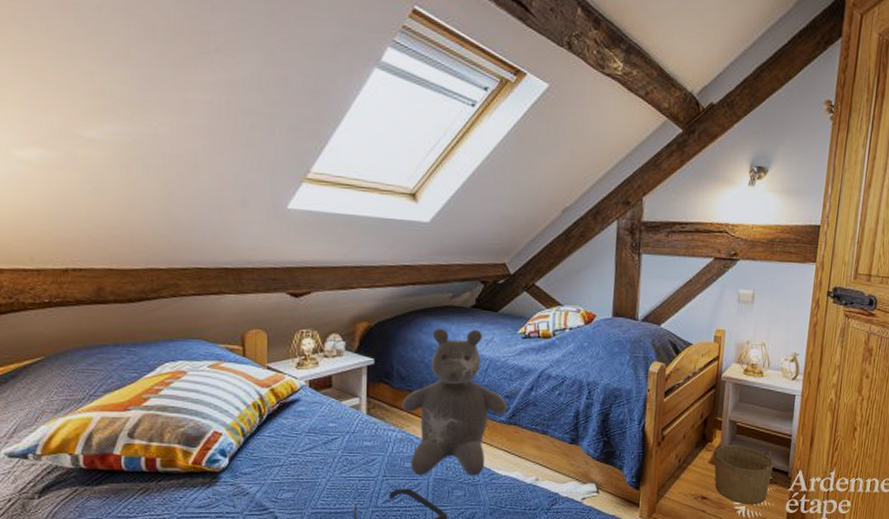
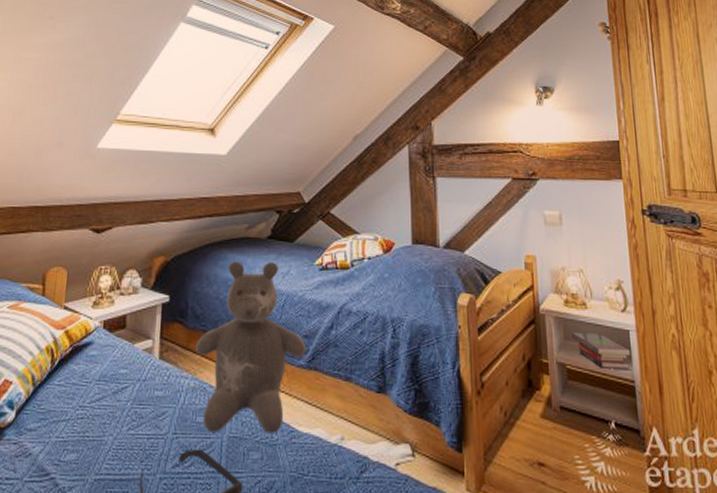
basket: present [713,445,774,505] -> none [544,394,621,475]
books: none [746,395,793,426] -> present [571,331,630,369]

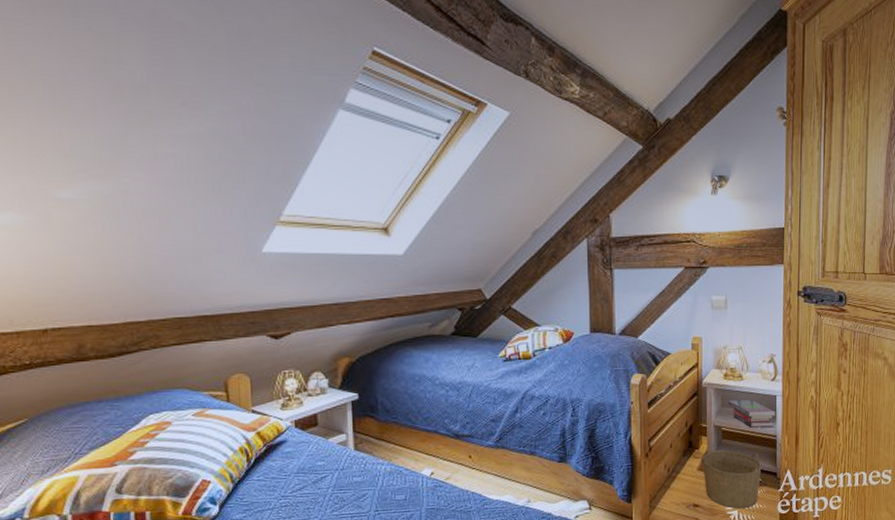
teddy bear: present [196,261,307,434] -> none [389,356,494,507]
basket: none [544,394,621,475] -> present [702,450,762,509]

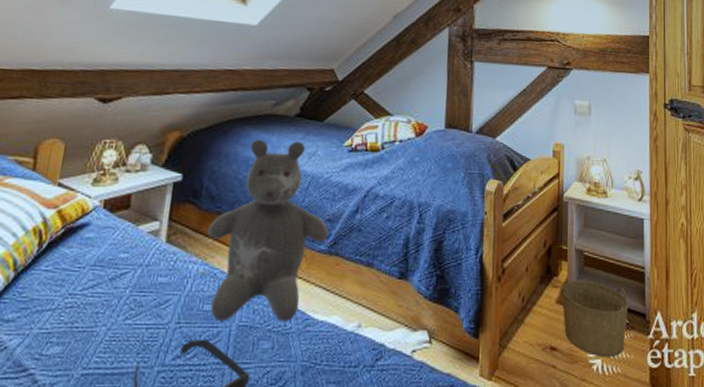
teddy bear: none [389,356,494,507] -> present [208,139,329,322]
books: present [728,399,775,428] -> none [591,219,643,256]

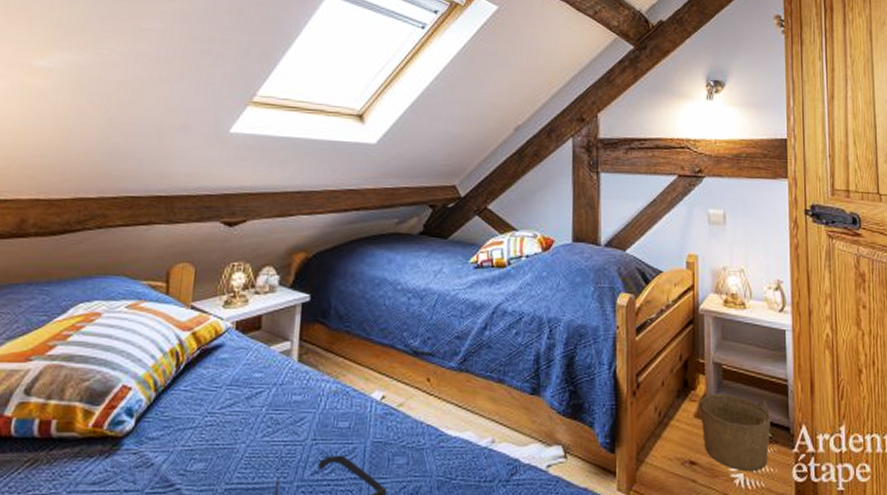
teddy bear: present [208,139,329,322] -> none [338,258,458,438]

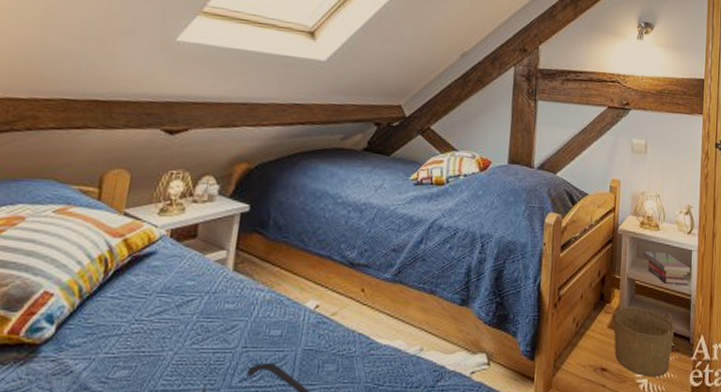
books: none [729,331,785,368] -> present [643,250,690,284]

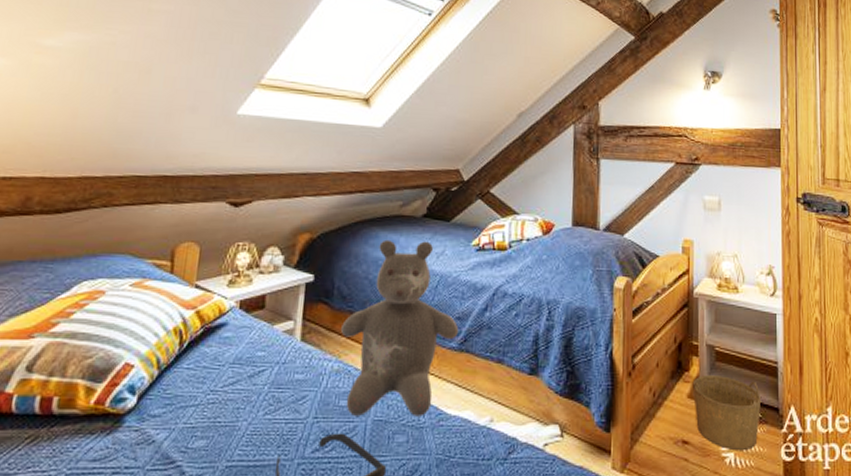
teddy bear: none [275,171,394,346] -> present [341,239,459,416]
books: present [643,250,690,284] -> none [722,315,775,351]

